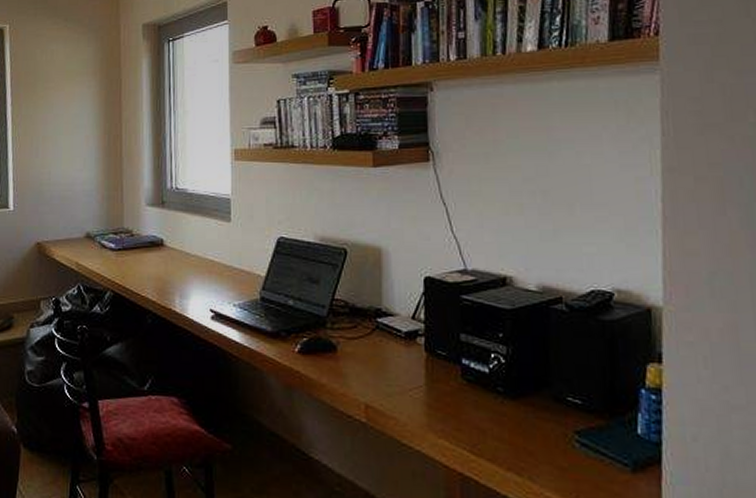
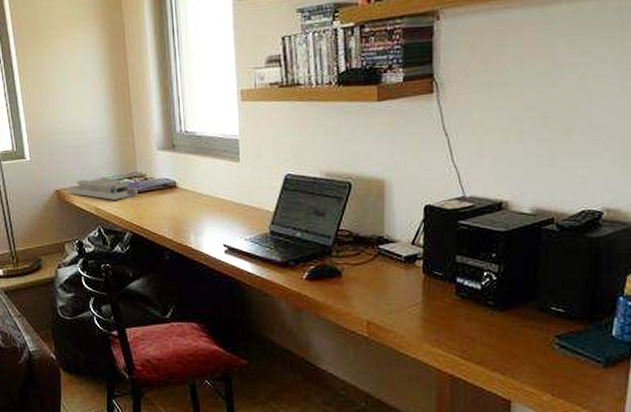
desk organizer: none [49,232,122,256] -> present [68,178,138,200]

